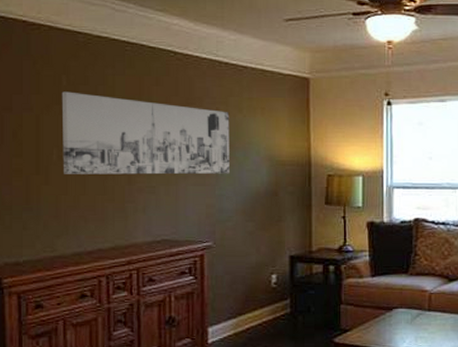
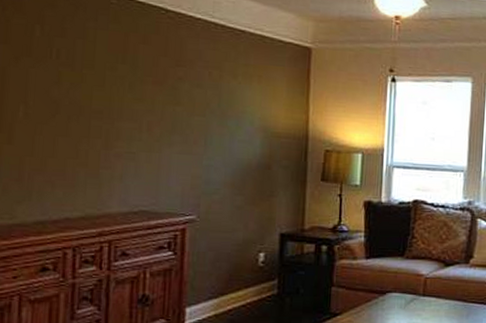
wall art: present [61,91,230,175] -> none [30,43,223,143]

